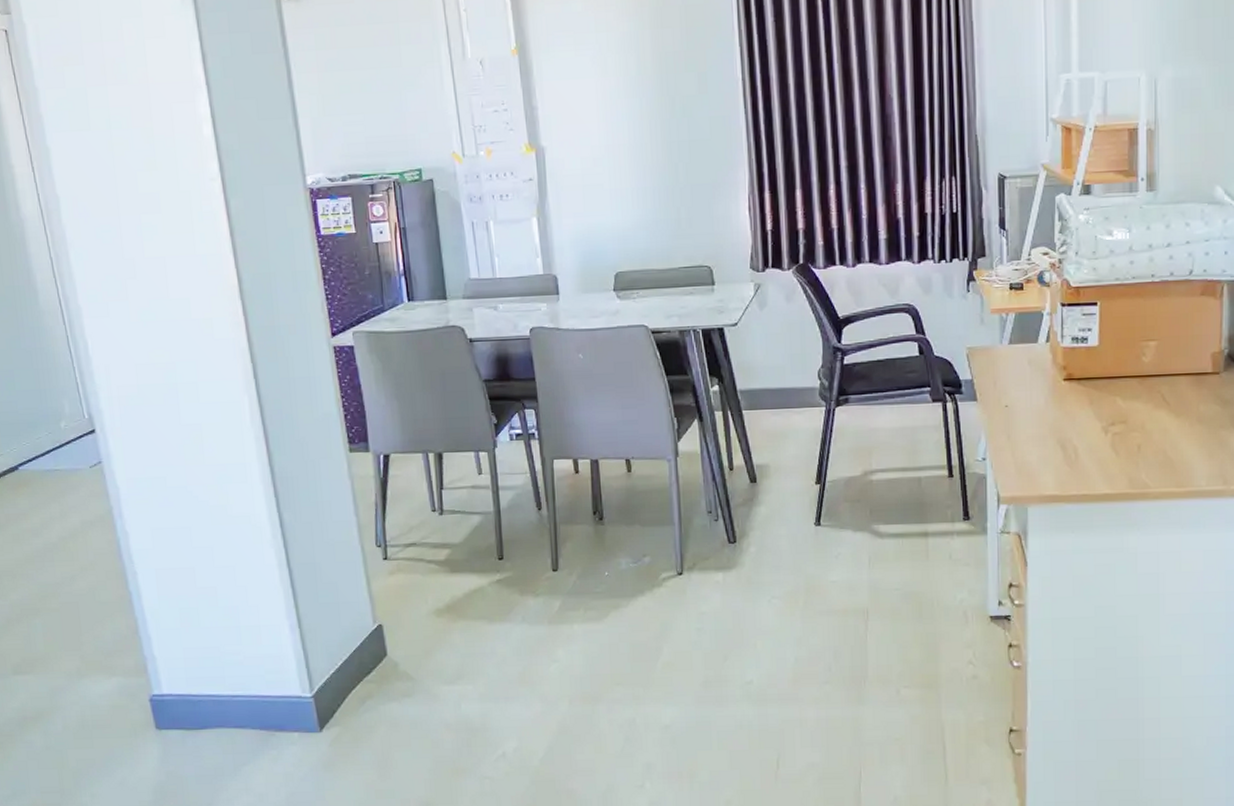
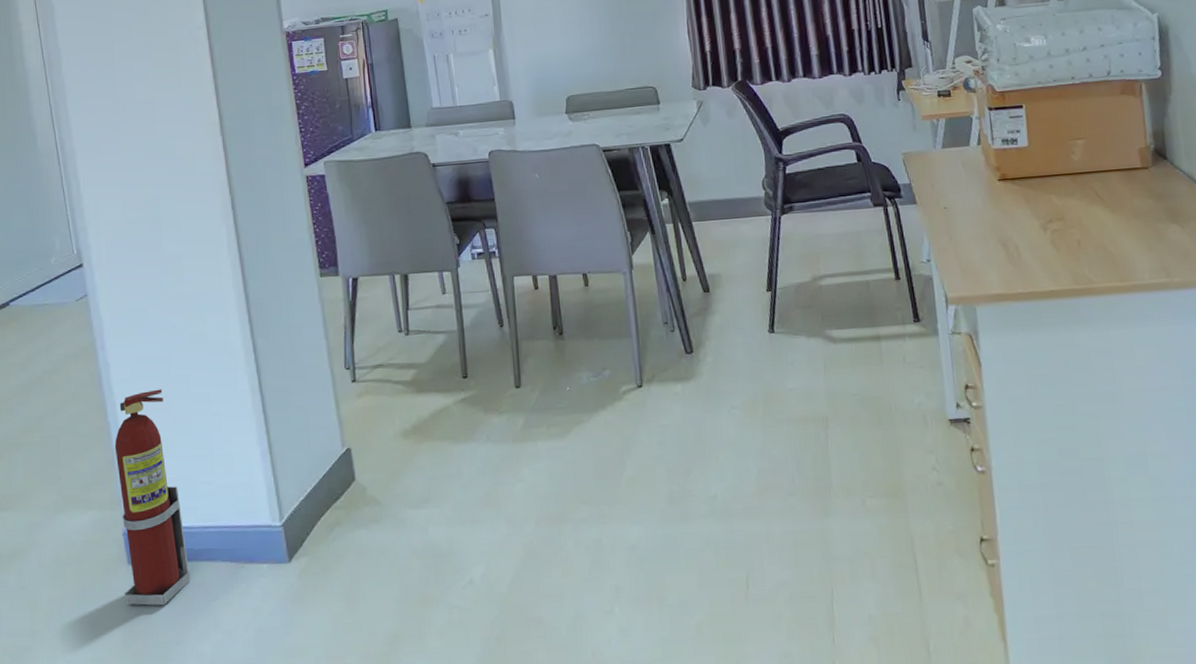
fire extinguisher: none [137,560,220,769] -> present [114,389,191,606]

